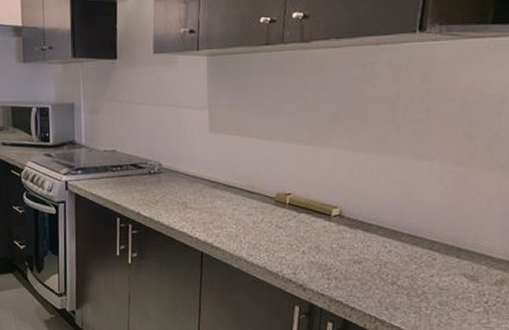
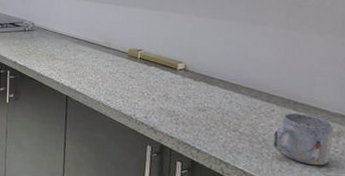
mug: none [433,261,497,318] -> present [273,113,334,166]

